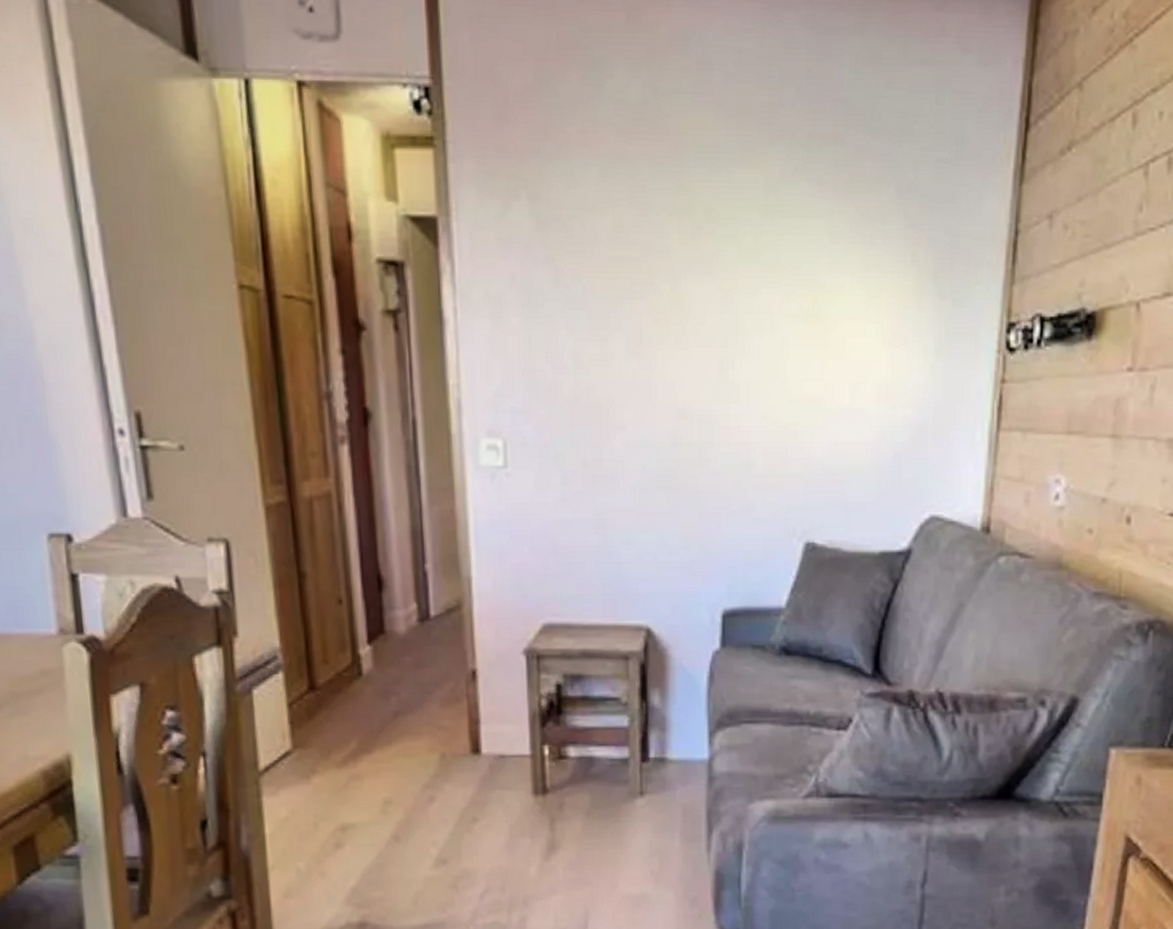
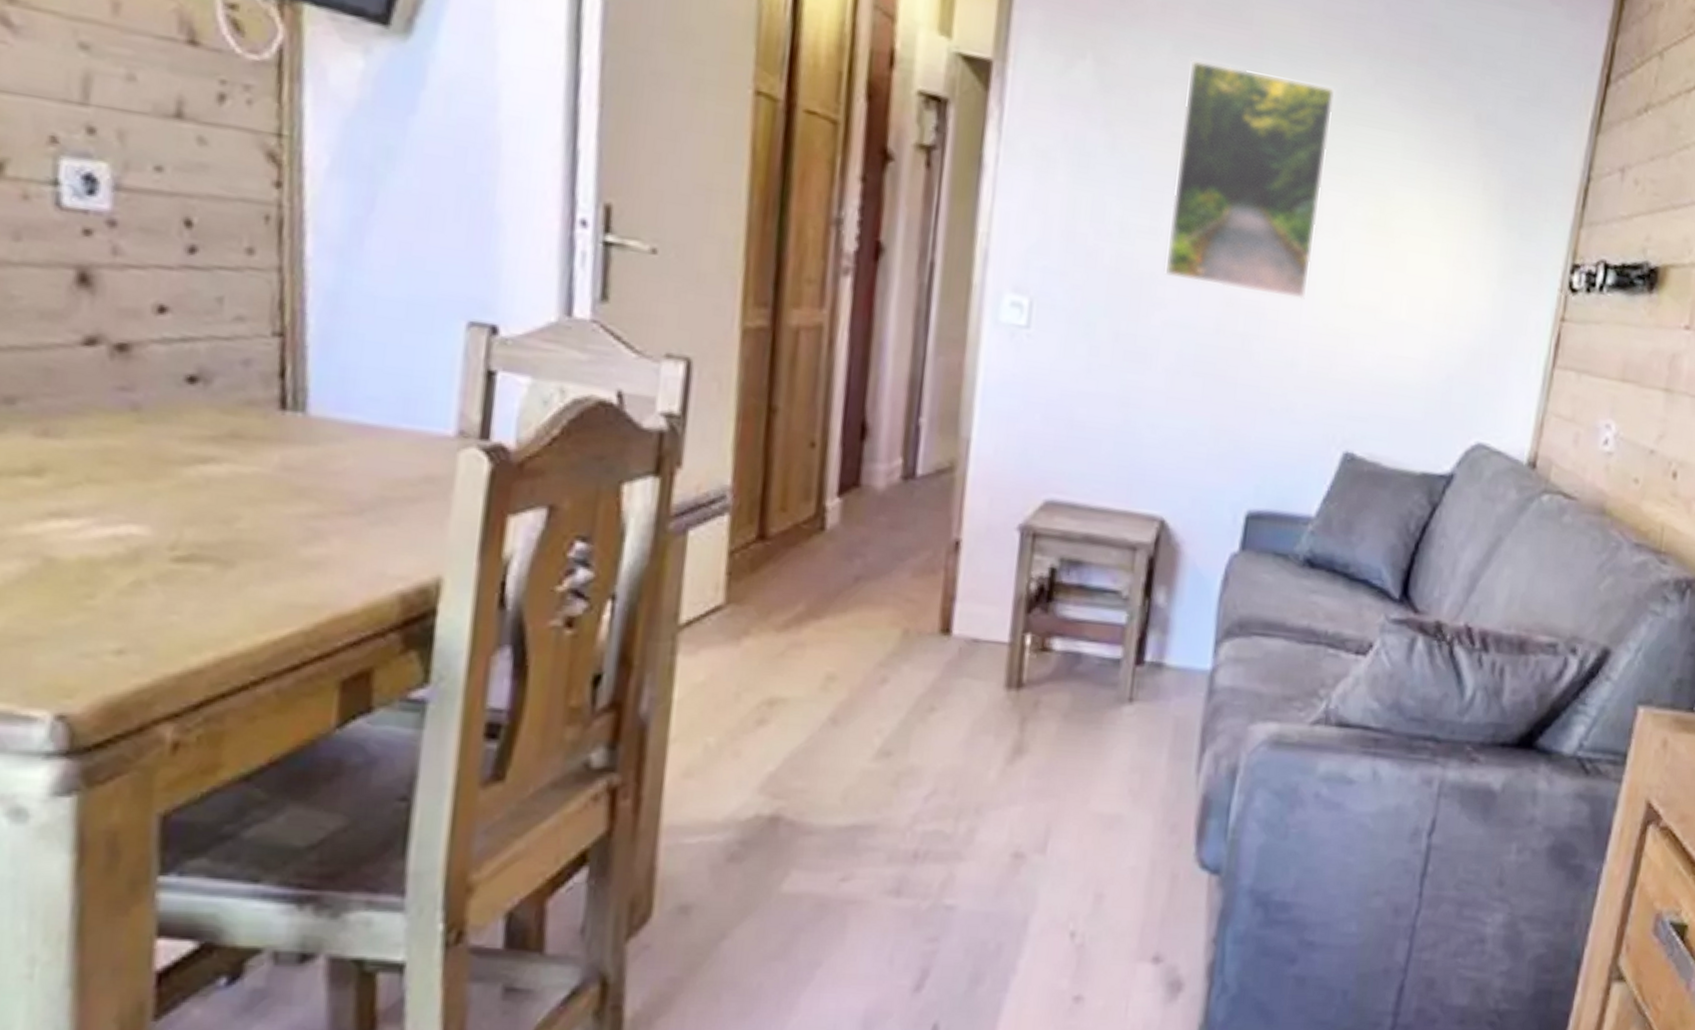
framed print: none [615,178,758,402] -> present [1163,58,1337,300]

